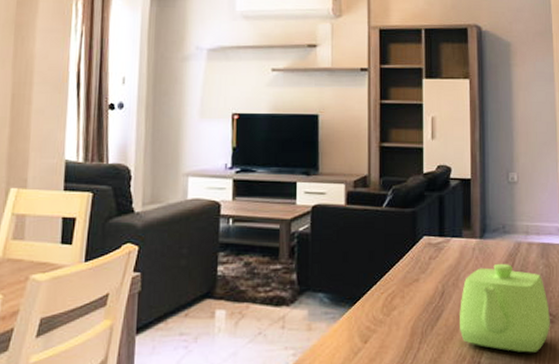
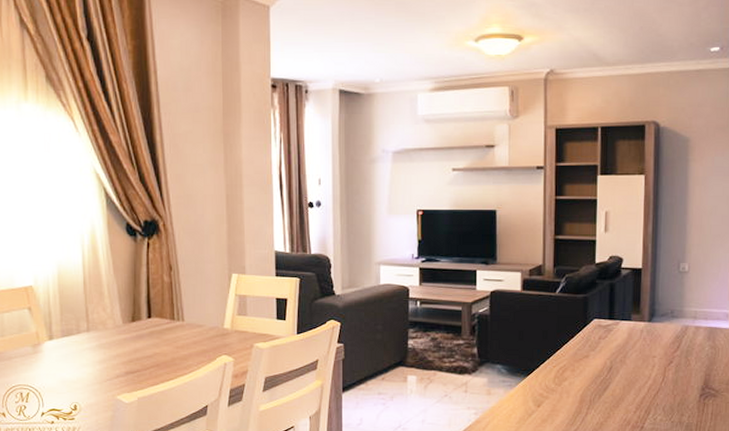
teapot: present [460,263,550,353] -> none [625,344,713,421]

